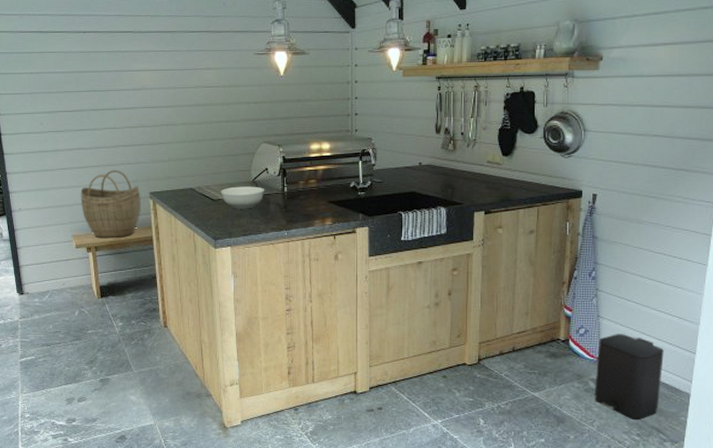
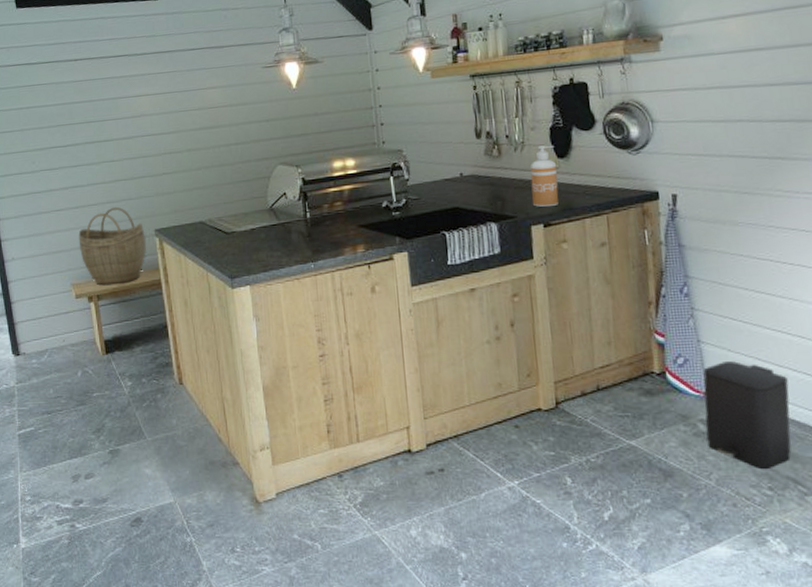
bowl: present [220,186,265,209] -> none [234,214,285,242]
soap dispenser: none [477,144,501,198] -> present [530,145,560,208]

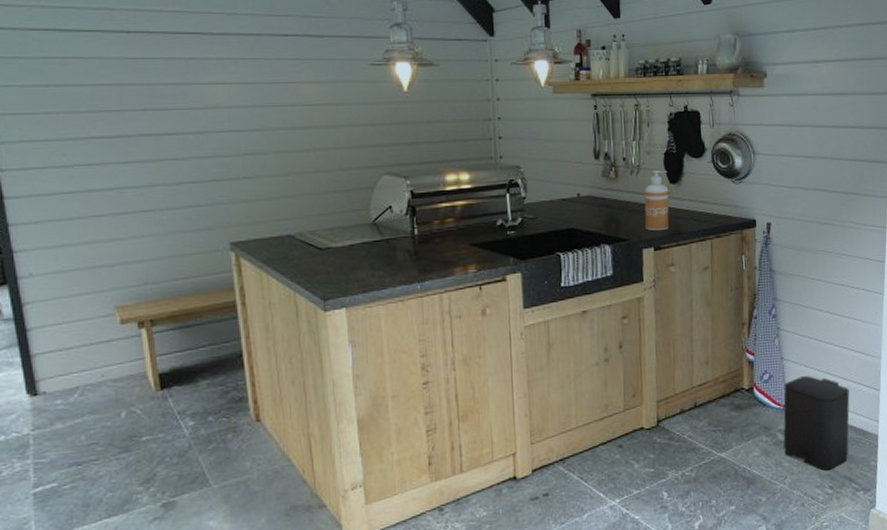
woven basket: present [78,207,146,286] -> none [126,215,218,309]

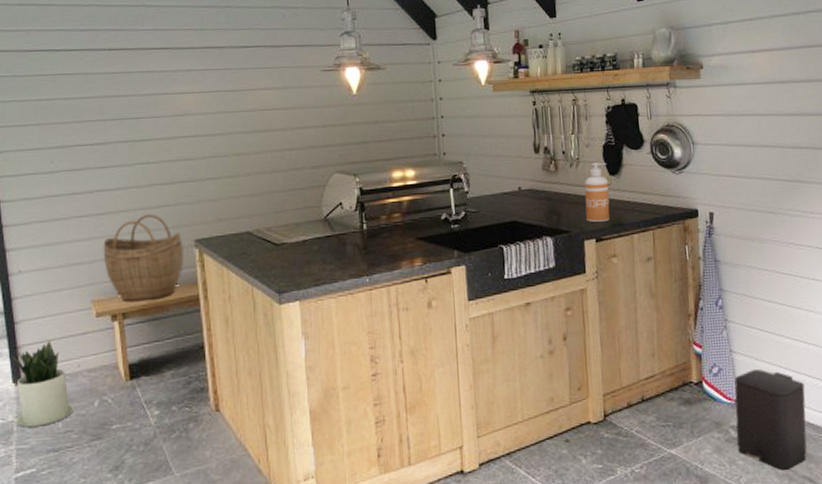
planter: none [24,349,98,441] -> present [11,341,74,428]
woven basket: none [126,215,218,309] -> present [103,215,183,302]

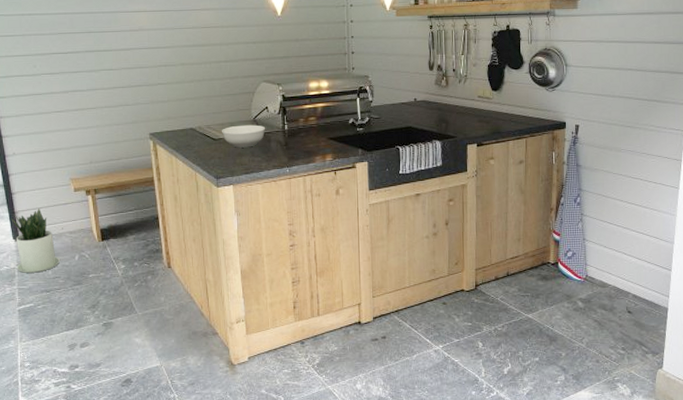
woven basket: present [103,215,183,302] -> none [77,112,141,181]
bowl: none [284,225,340,254] -> present [221,125,266,148]
soap dispenser: present [584,162,611,223] -> none [469,79,491,131]
pedal bin: present [734,369,807,470] -> none [583,255,644,335]

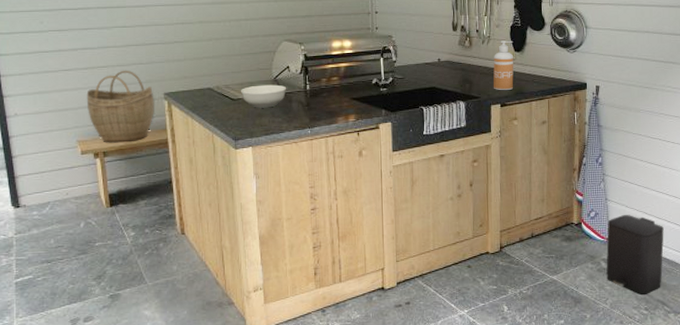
planter: present [10,209,60,273] -> none [10,173,63,243]
woven basket: none [77,112,141,181] -> present [86,71,154,143]
soap dispenser: none [469,79,491,131] -> present [493,40,514,91]
pedal bin: none [583,255,644,335] -> present [606,215,664,295]

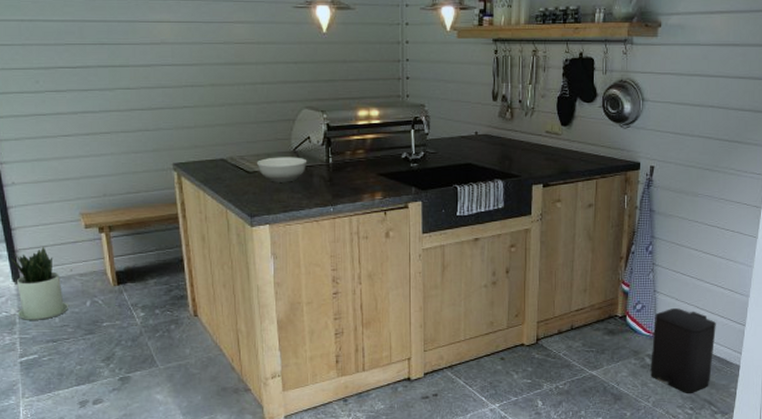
planter: none [10,173,63,243] -> present [10,247,68,320]
woven basket: present [86,71,154,143] -> none [89,138,163,217]
soap dispenser: present [493,40,514,91] -> none [535,113,560,170]

